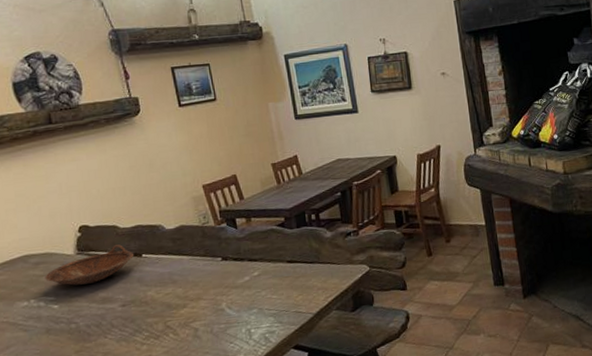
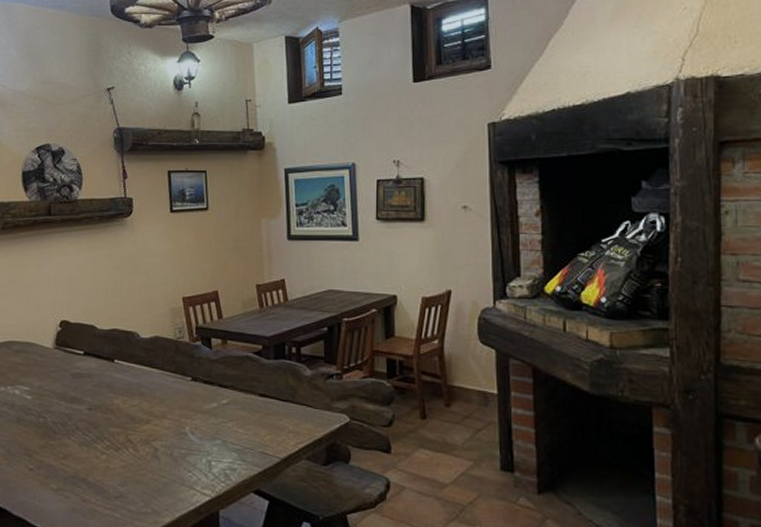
bowl: present [45,244,135,286] -> none [23,345,107,381]

